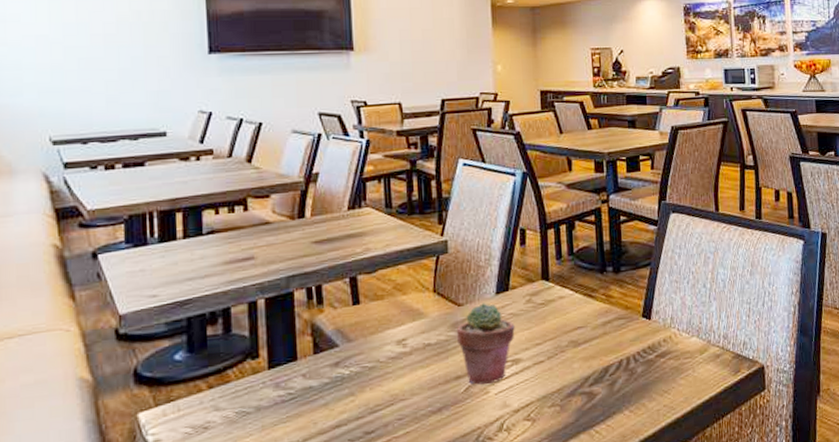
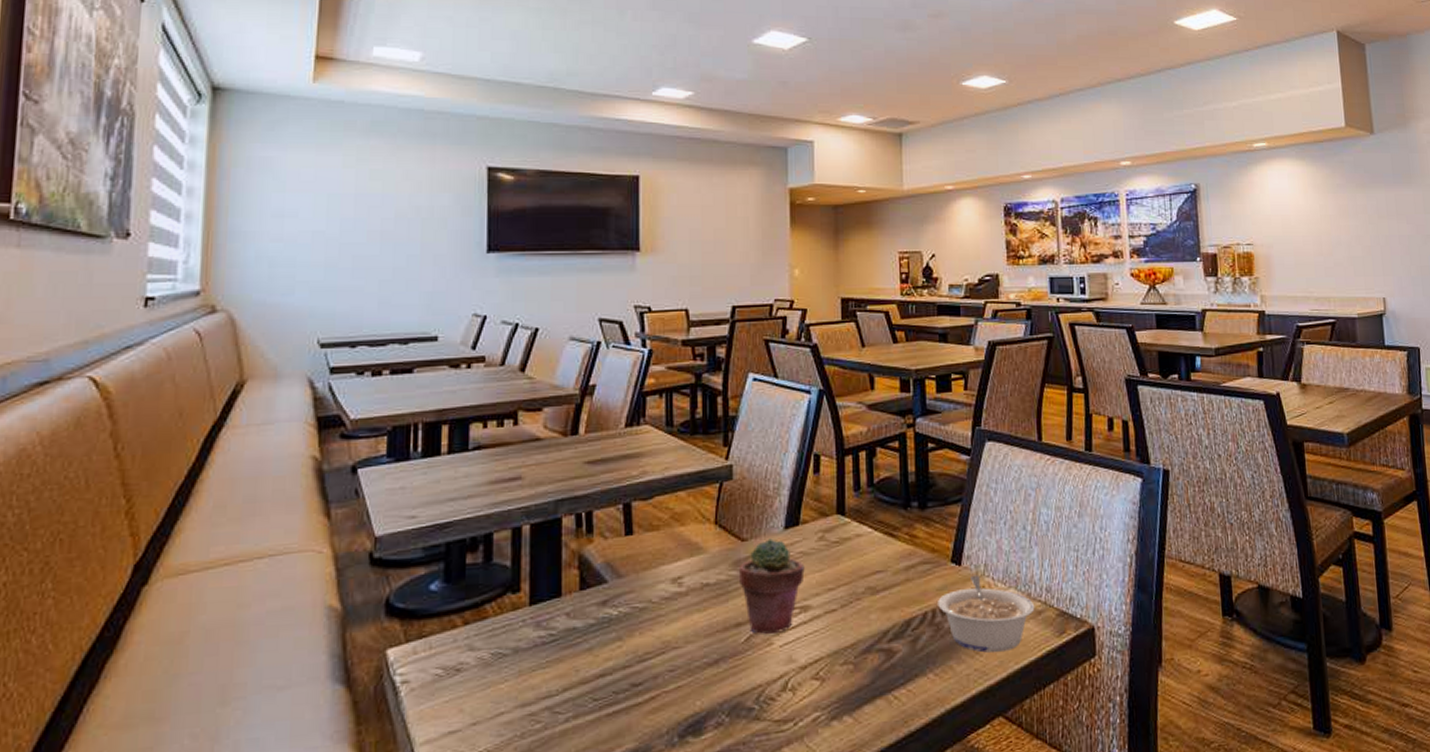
legume: none [631,326,714,391] -> present [938,575,1035,653]

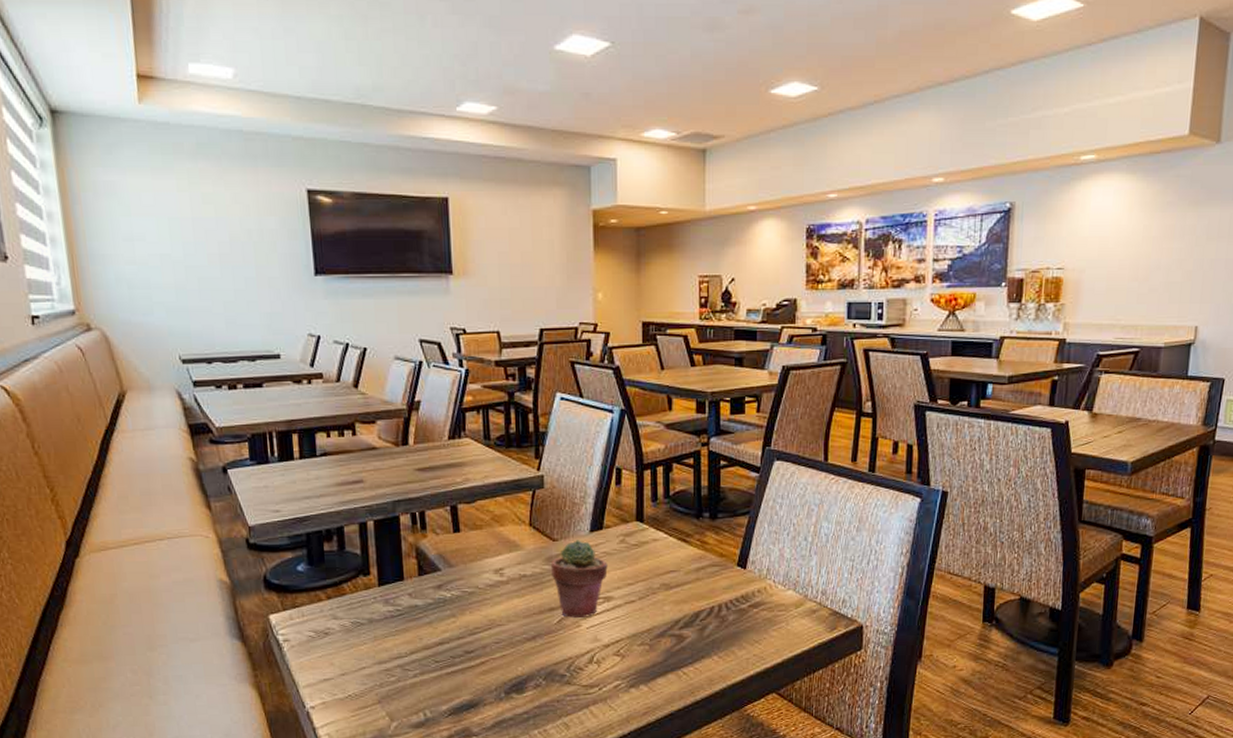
legume: present [938,575,1035,653] -> none [724,577,811,642]

